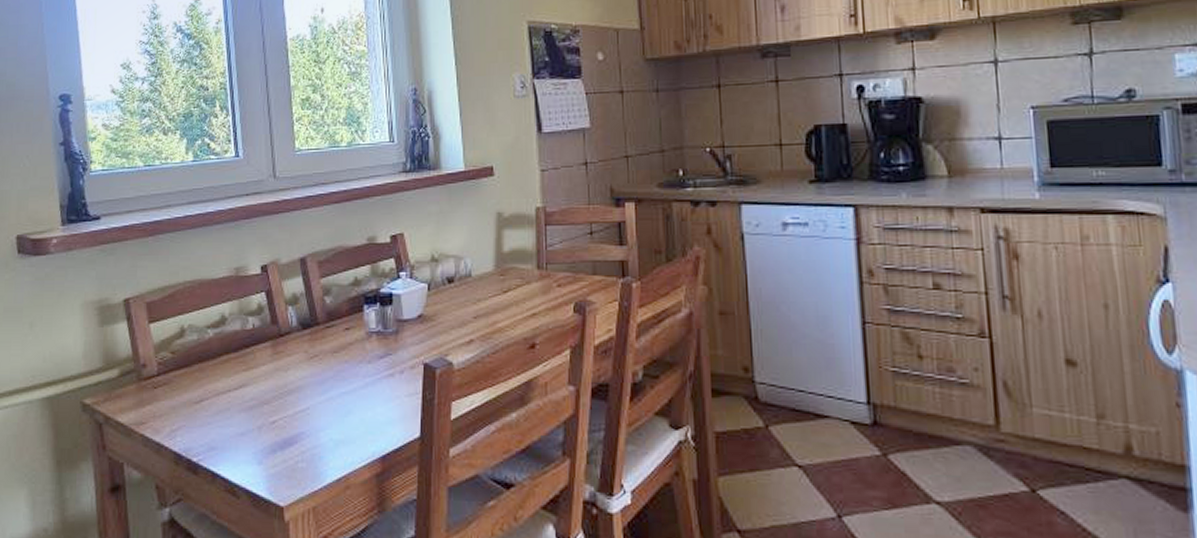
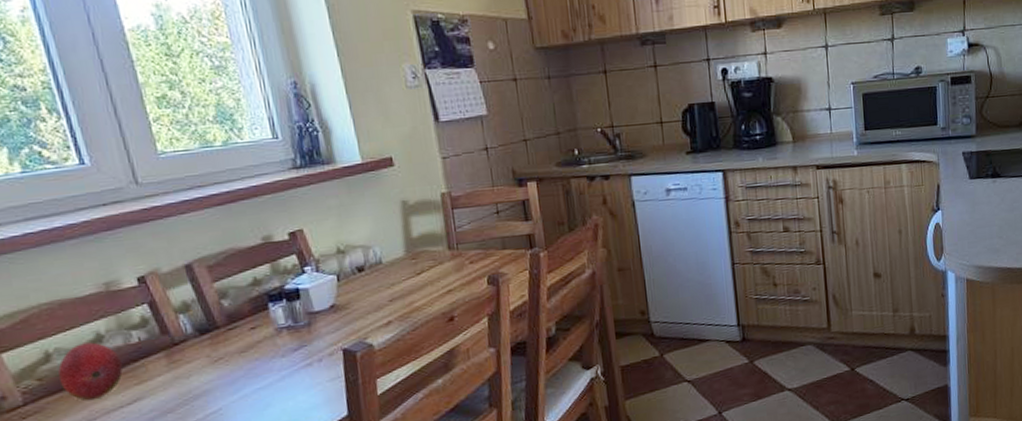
fruit: none [187,323,237,380] -> present [58,342,124,401]

